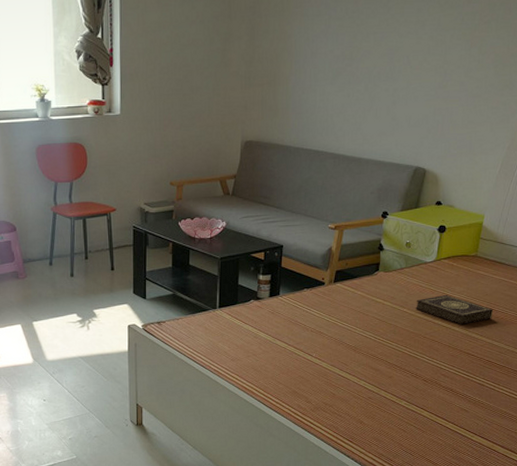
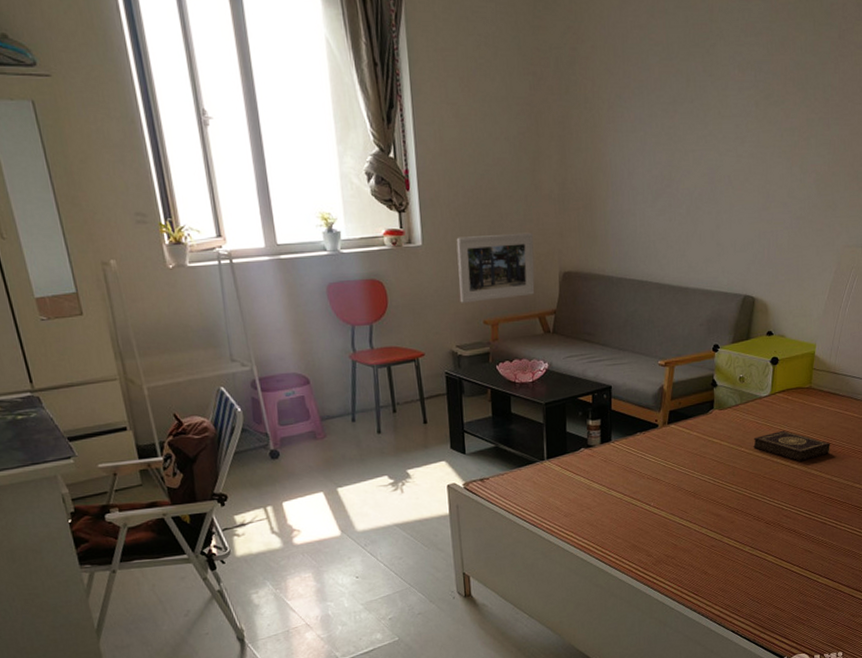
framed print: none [150,105,219,166] -> present [456,232,535,303]

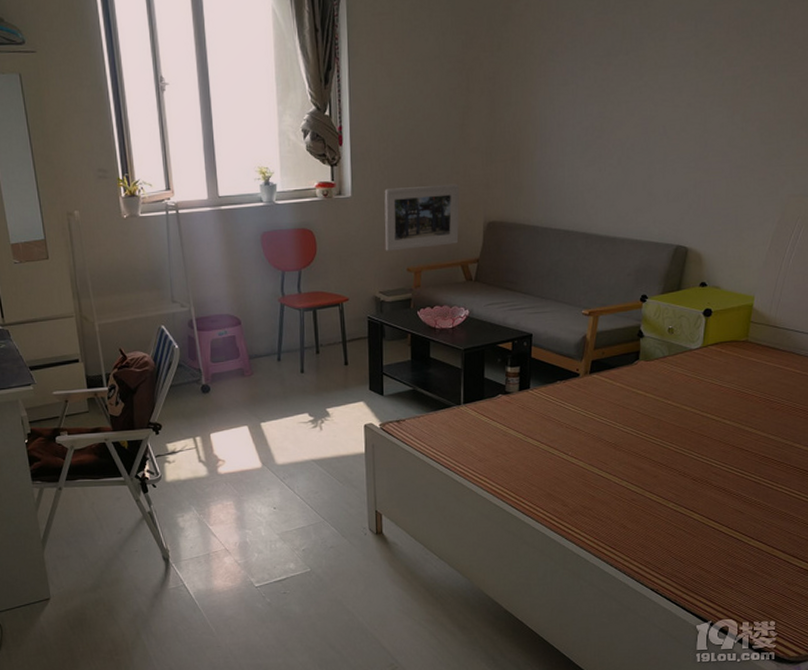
book: present [753,430,831,462] -> none [681,384,769,417]

